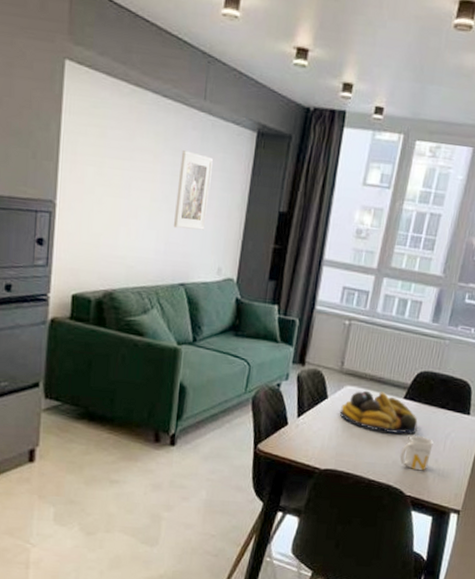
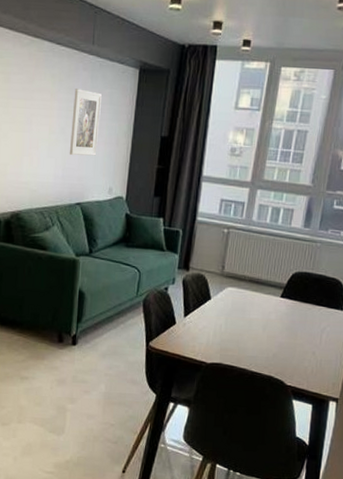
fruit bowl: present [339,390,418,435] -> none [222,291,295,330]
mug: present [399,436,434,471] -> none [279,331,310,363]

